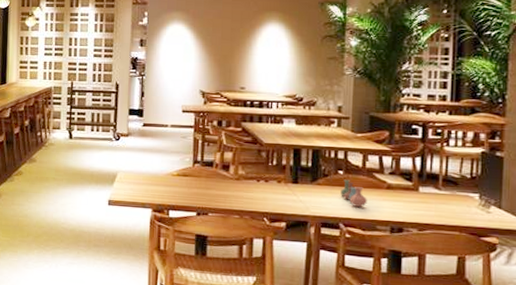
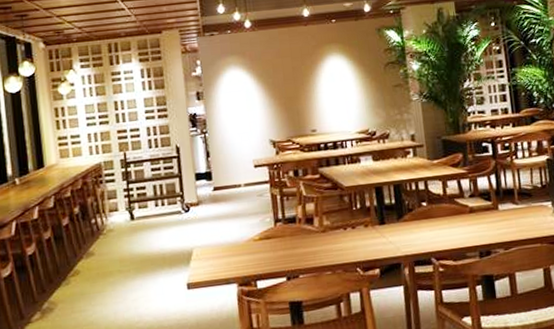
vase: present [341,179,367,207] -> none [427,210,454,237]

